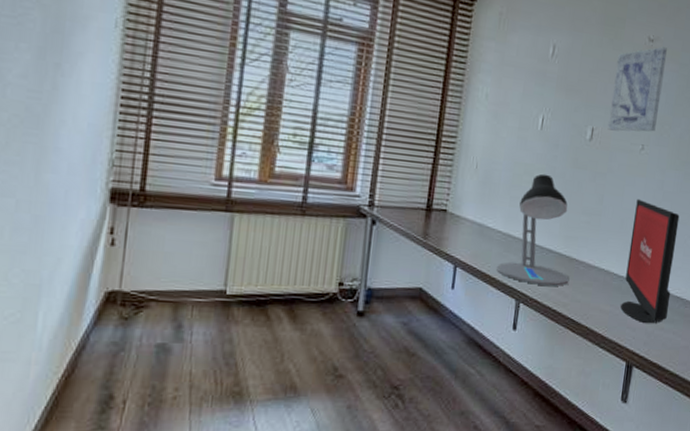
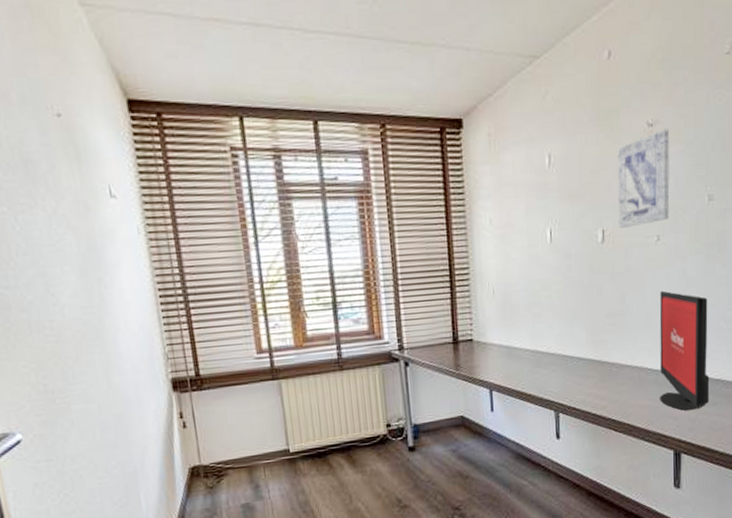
desk lamp: present [497,173,570,286] -> none [531,285,604,394]

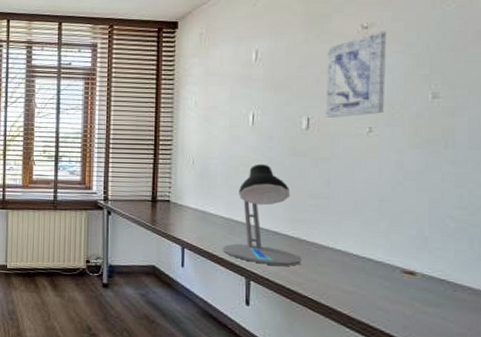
desk lamp: none [531,285,604,394] -> present [223,164,301,266]
computer monitor: present [659,290,710,411] -> none [367,180,431,308]

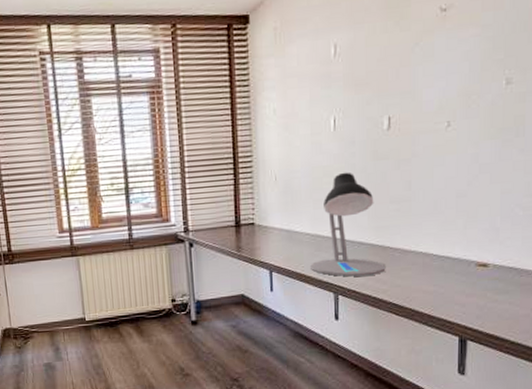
wall art: present [325,31,386,118] -> none [406,13,464,115]

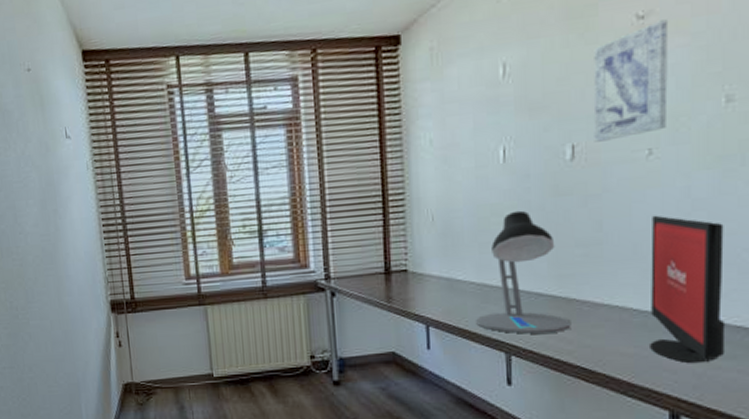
wall art: none [406,13,464,115] -> present [593,19,668,142]
computer monitor: none [445,177,502,298] -> present [650,215,726,363]

